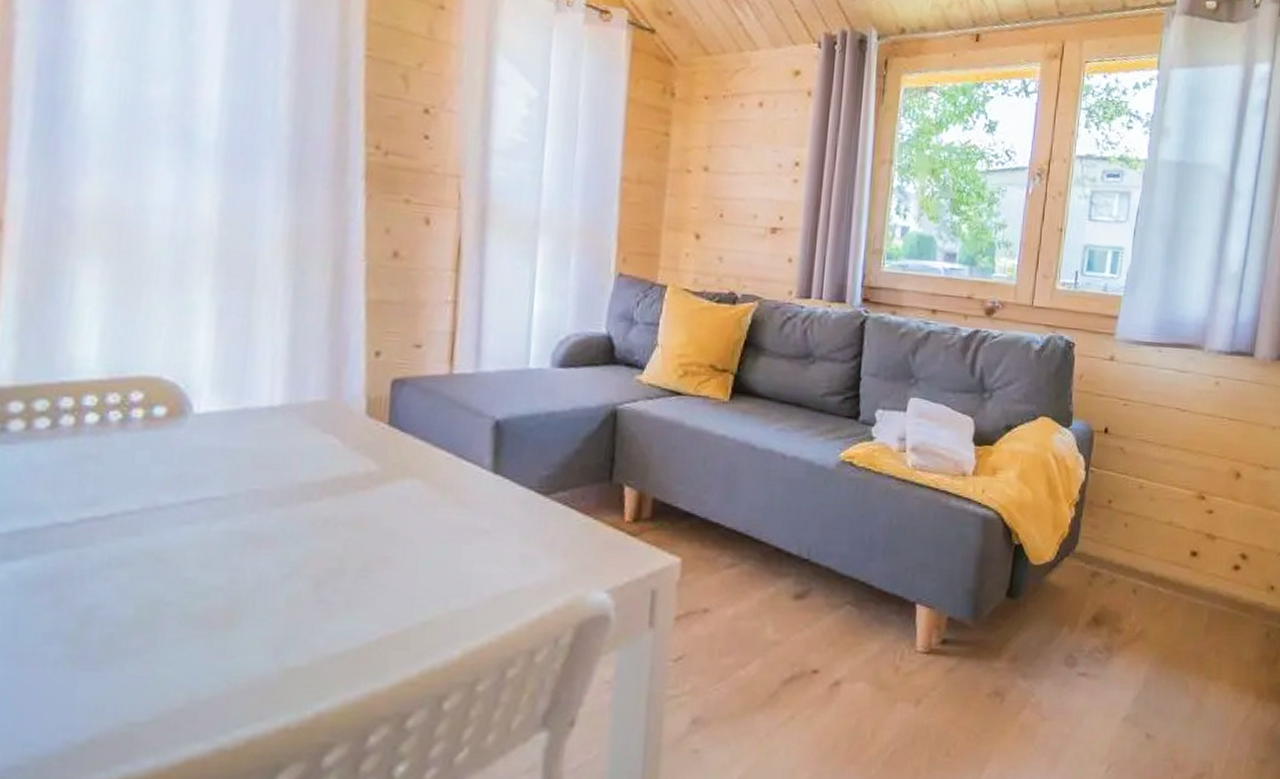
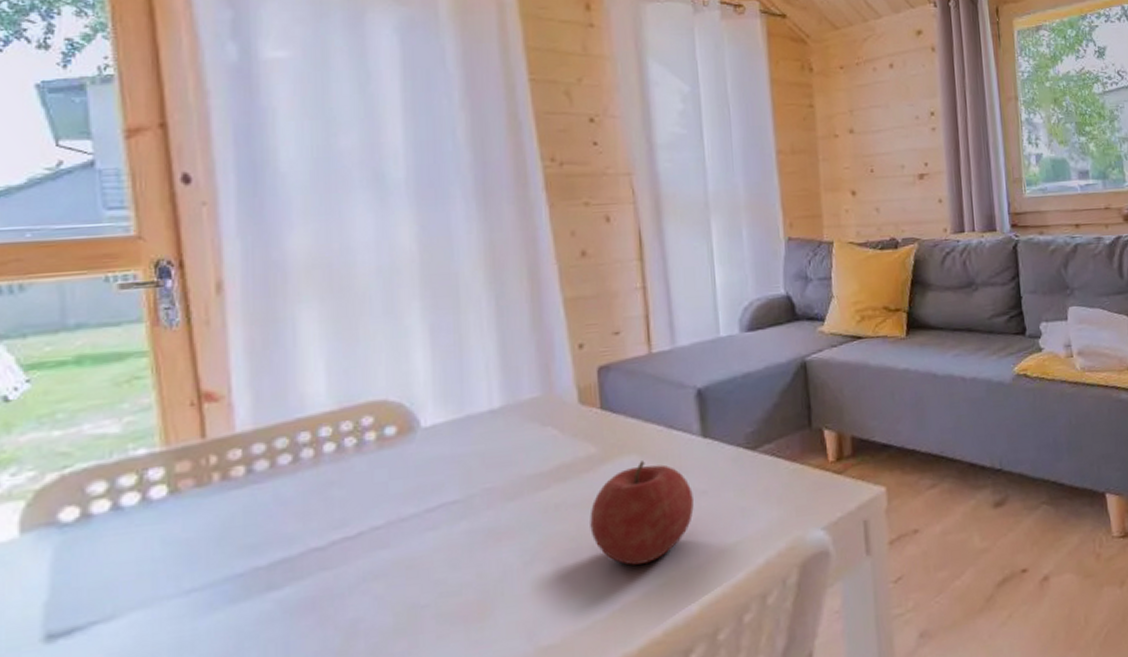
fruit: none [357,487,474,597] -> present [590,461,694,565]

